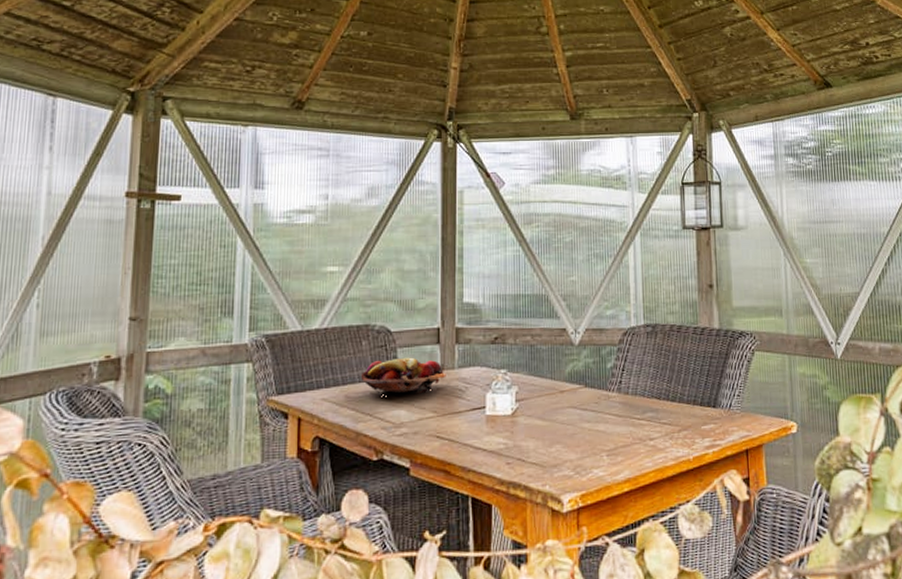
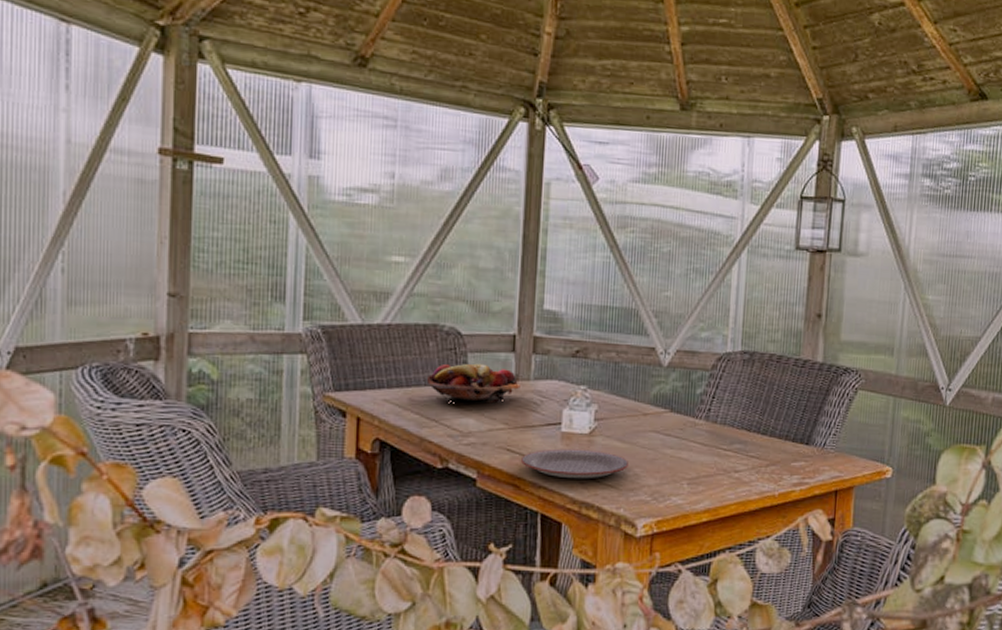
plate: none [449,430,551,460] -> present [520,448,630,479]

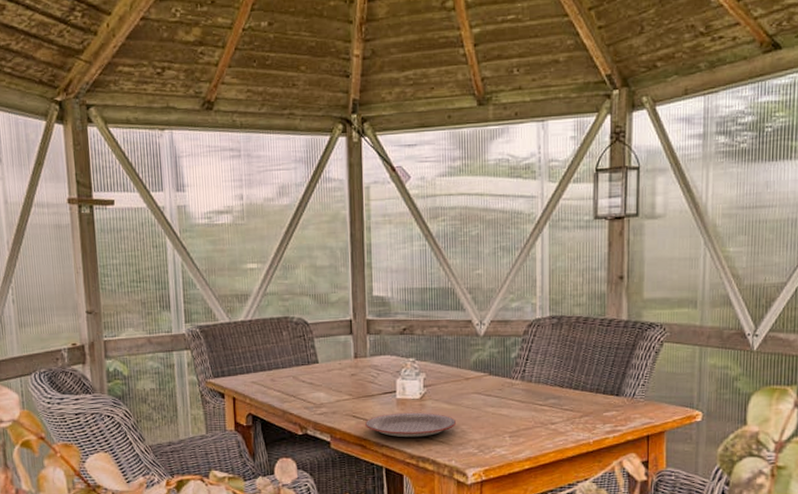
fruit basket: present [426,363,521,404] -> none [283,346,359,379]

